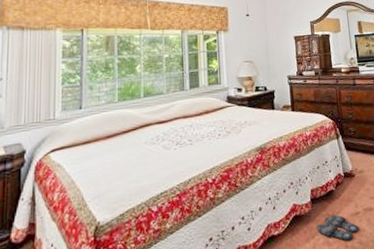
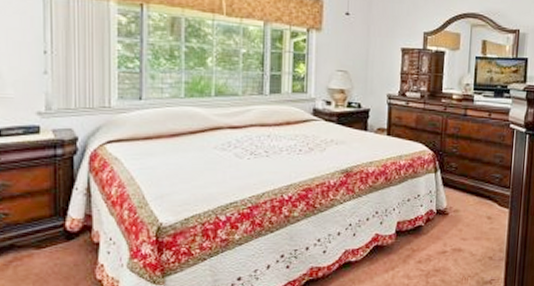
slippers: present [316,214,359,241] -> none [397,250,444,277]

